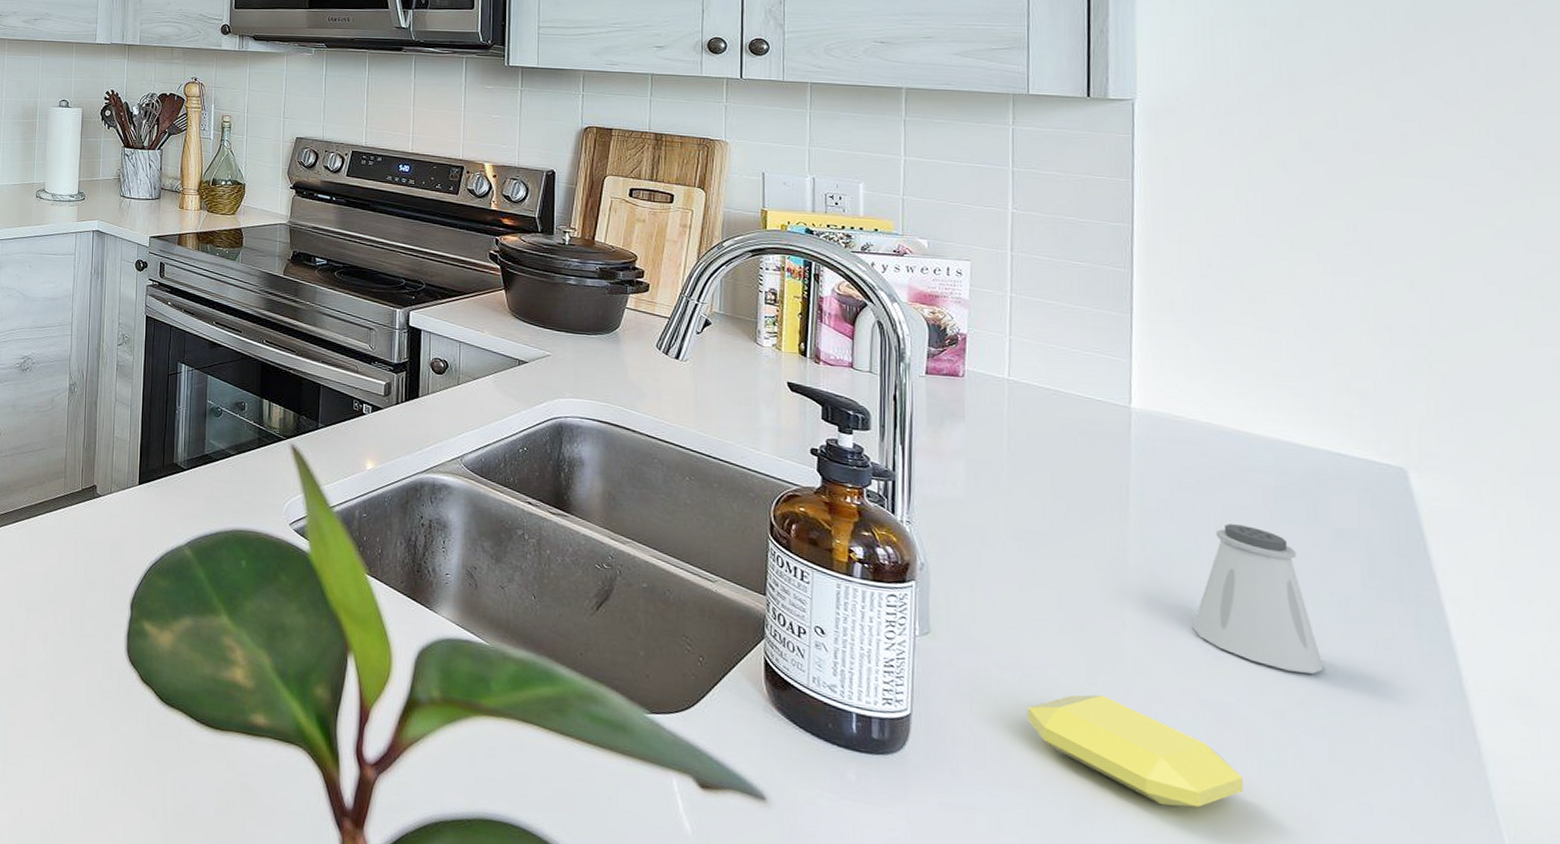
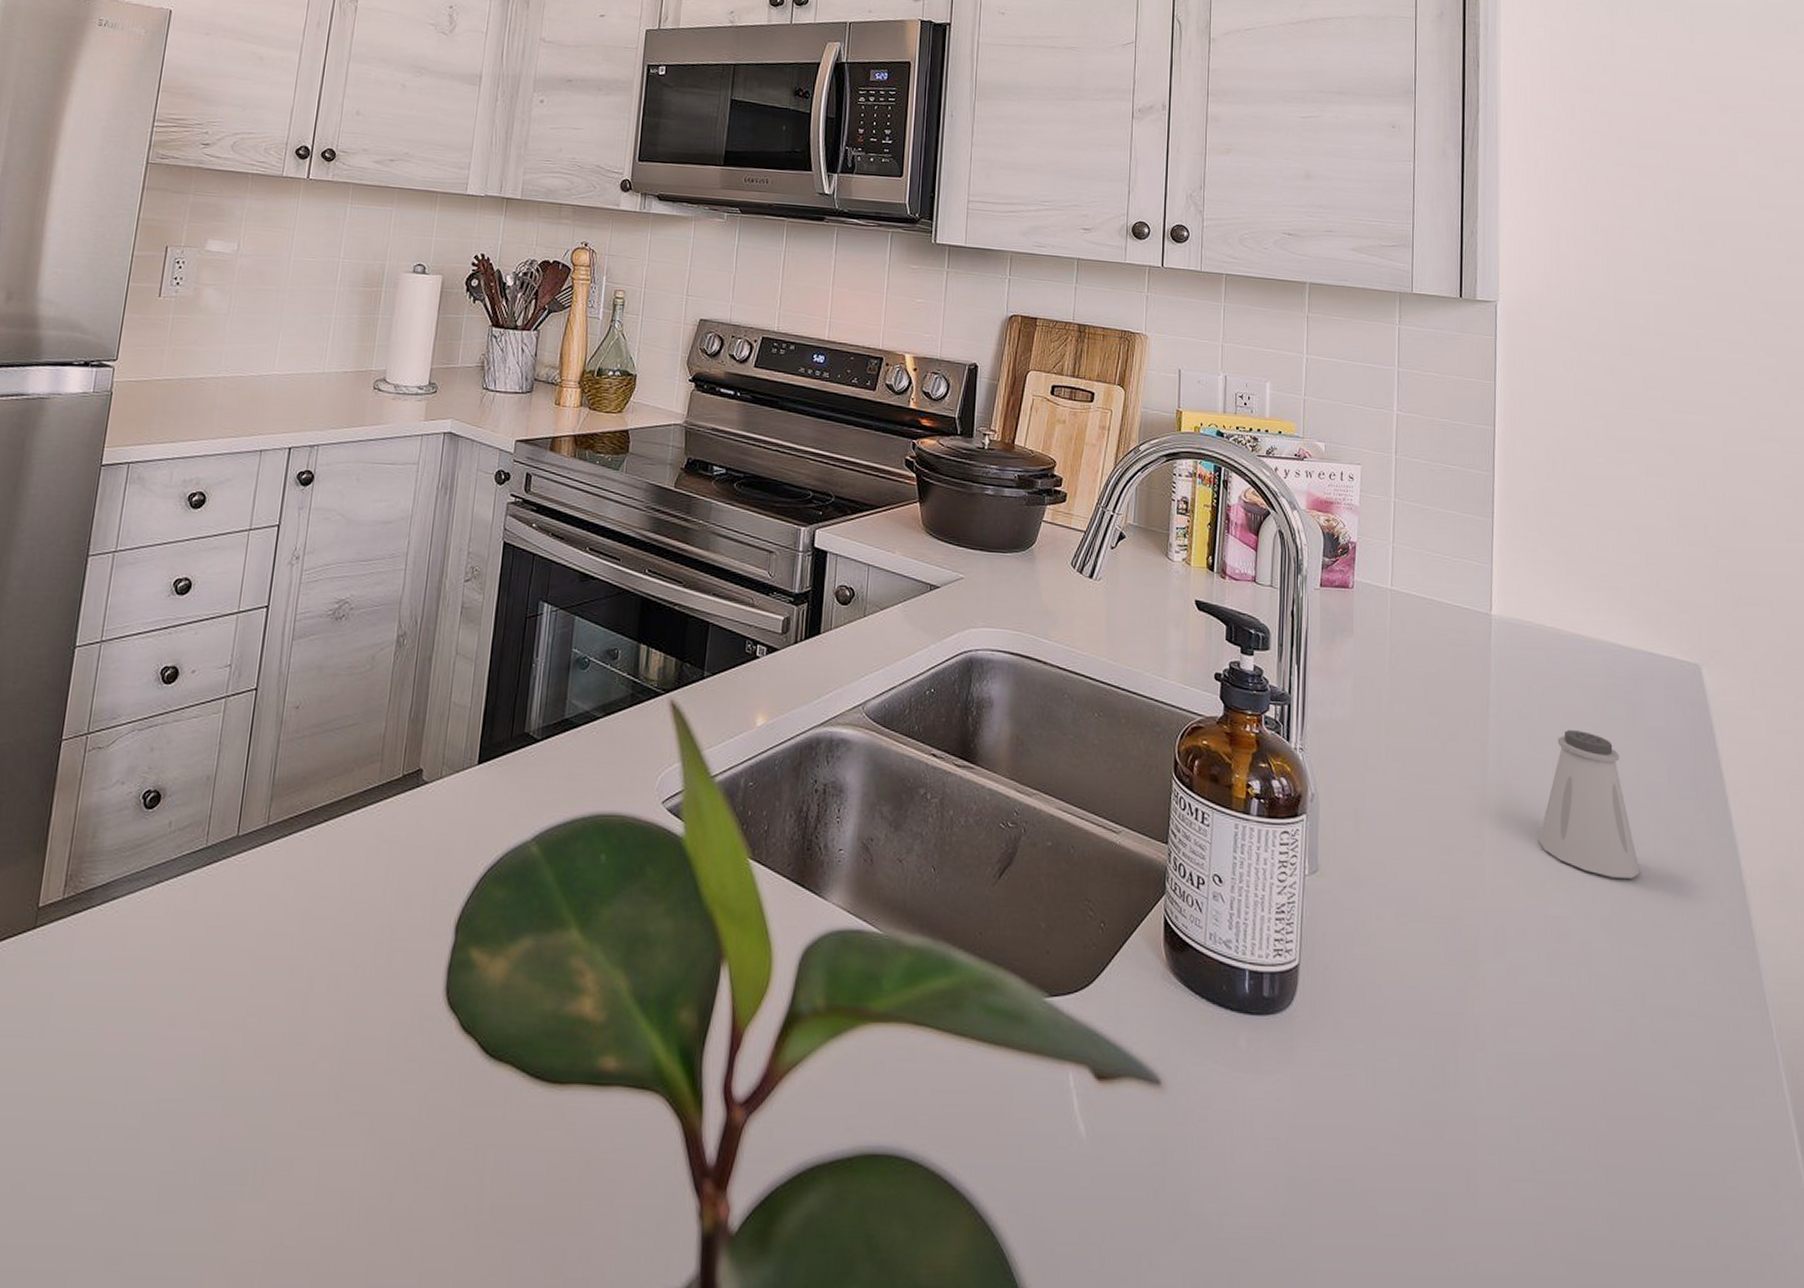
soap bar: present [1028,694,1243,808] -> none [1402,921,1578,1035]

